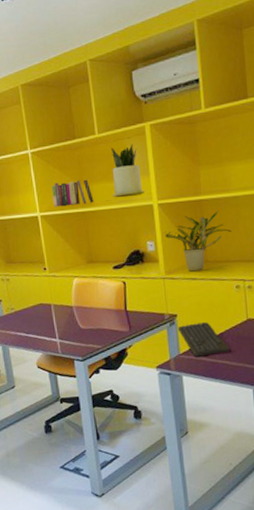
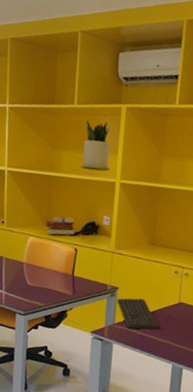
books: present [51,179,94,207] -> none [22,141,62,169]
books: none [87,250,120,272] -> present [45,216,75,237]
potted plant: present [164,211,231,272] -> none [120,198,181,252]

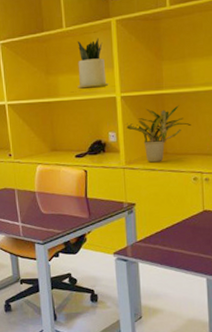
books: present [45,216,75,237] -> none [51,139,82,160]
computer keyboard: present [116,298,159,329] -> none [135,211,186,245]
potted plant: none [120,198,181,252] -> present [125,105,191,163]

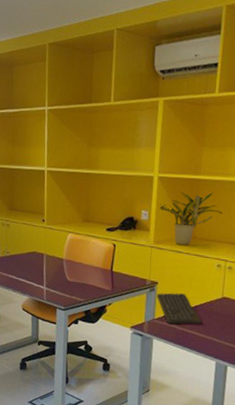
planter: present [76,38,109,90] -> none [116,116,149,167]
computer keyboard: none [135,211,186,245] -> present [156,292,201,325]

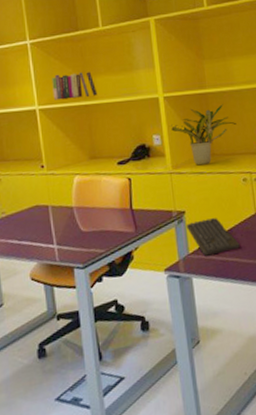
books: none [60,141,99,167] -> present [52,72,98,100]

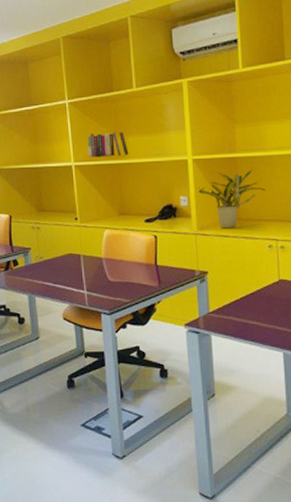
computer keyboard: present [186,217,240,256] -> none [208,280,261,316]

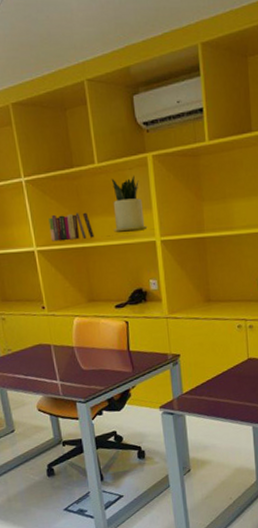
planter: none [146,99,180,152] -> present [111,175,148,234]
potted plant: present [197,169,265,229] -> none [167,249,234,311]

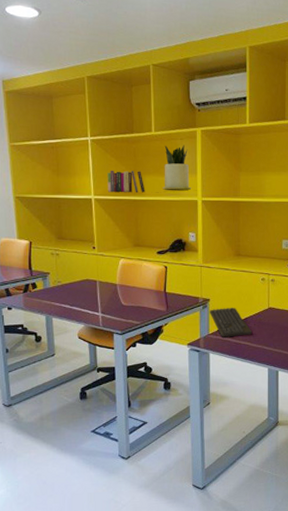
computer keyboard: none [180,361,231,397] -> present [209,307,252,337]

